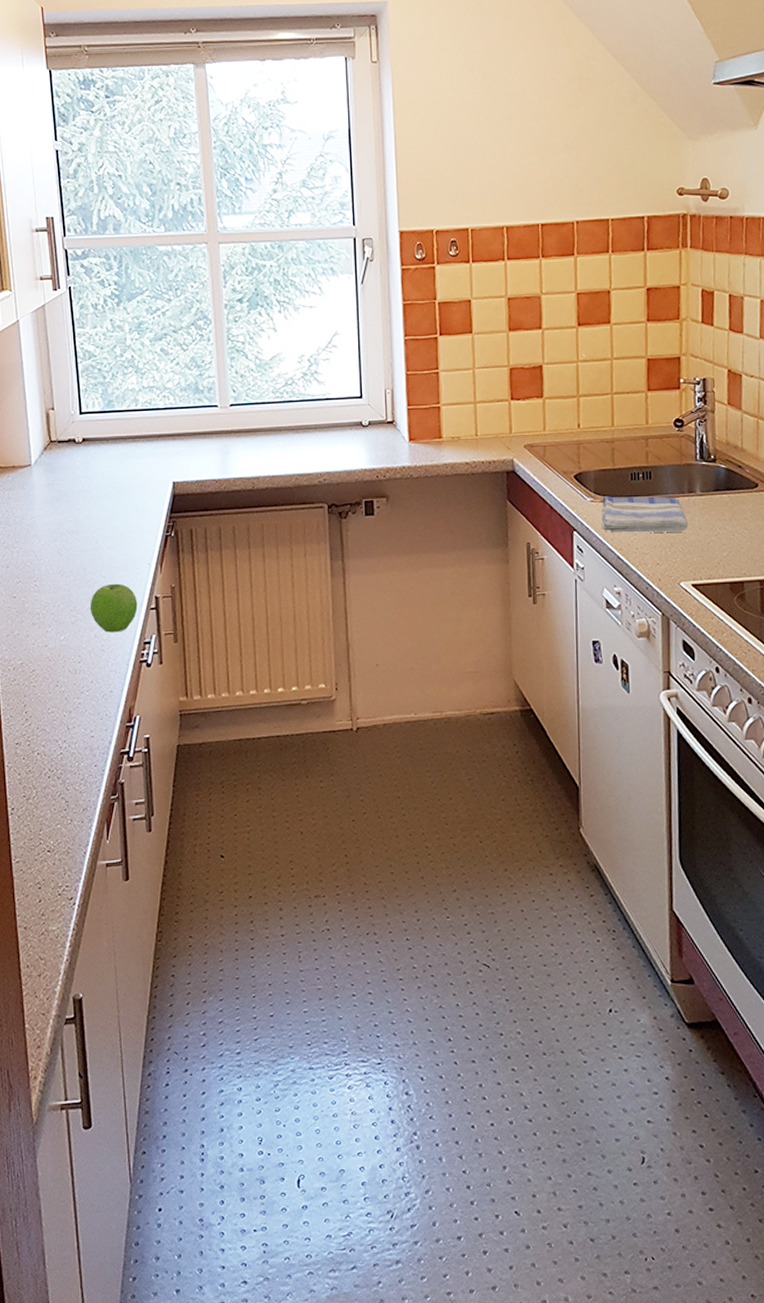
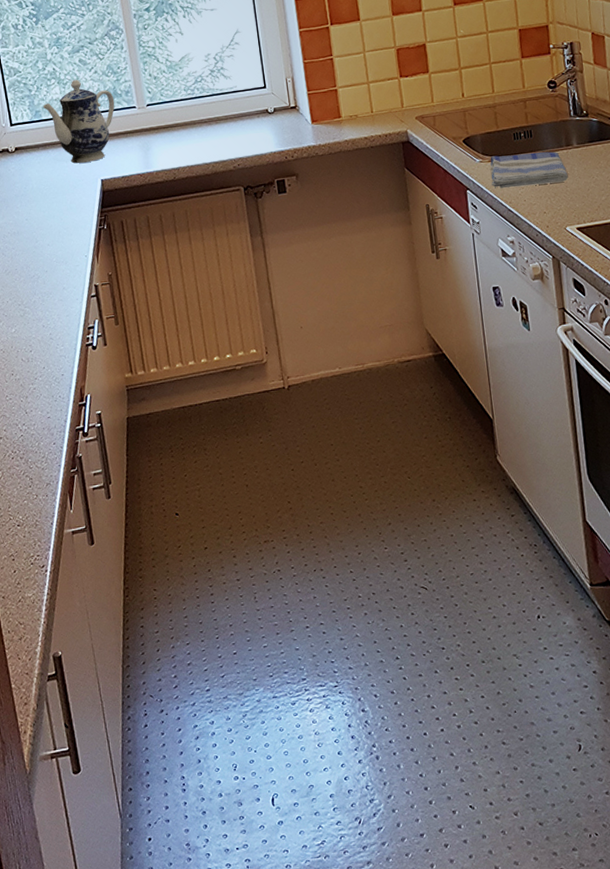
fruit: present [90,583,138,633] -> none [35,276,80,322]
teapot: none [116,370,195,462] -> present [43,79,115,164]

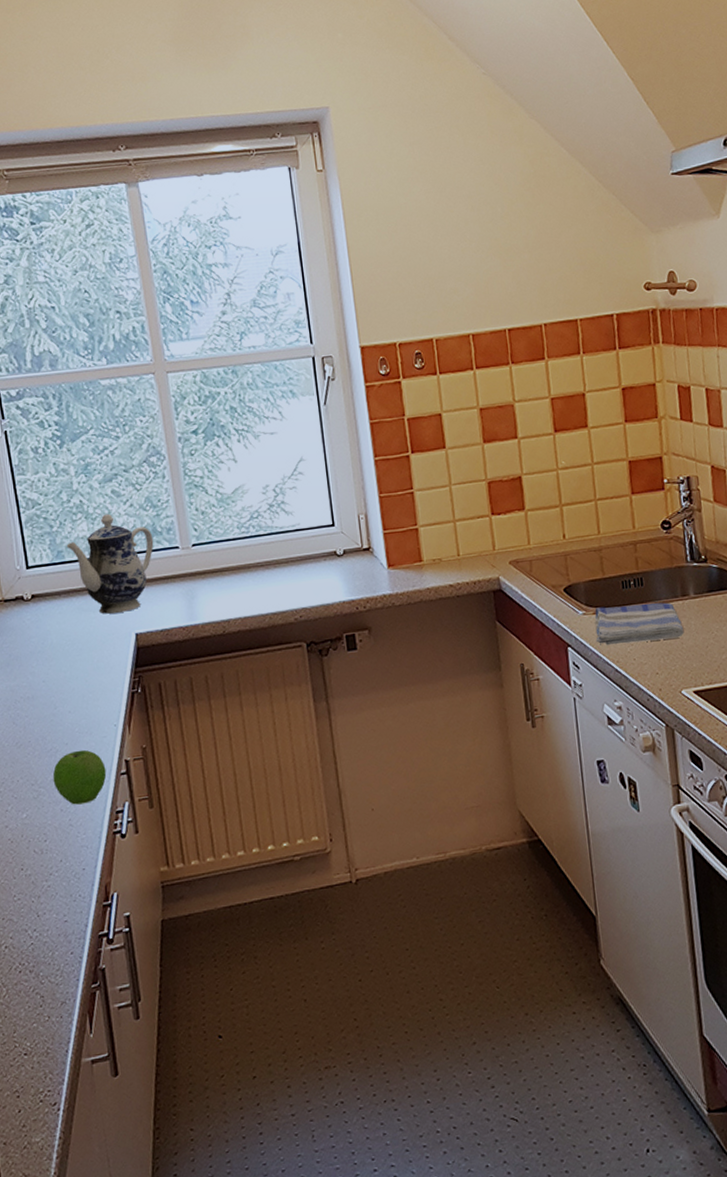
fruit: none [35,276,80,322] -> present [52,749,107,805]

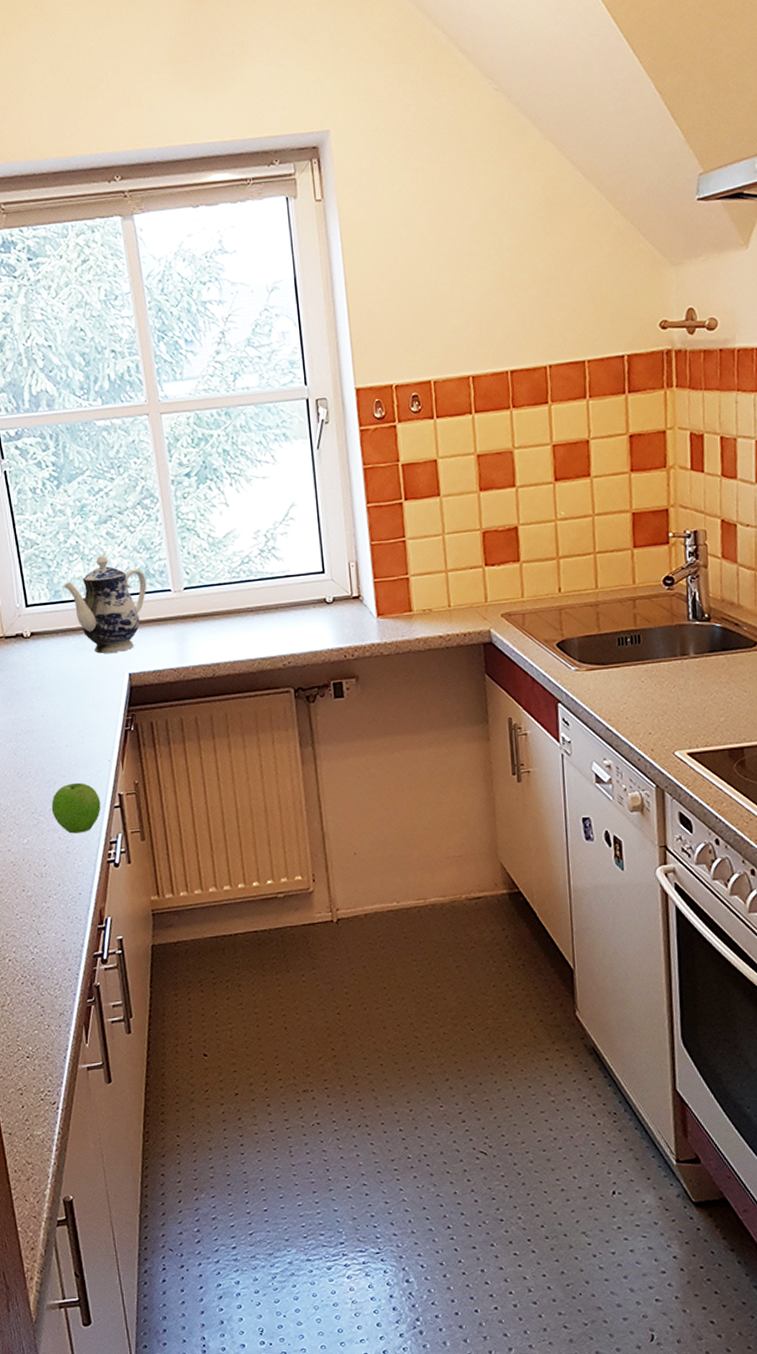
dish towel: present [595,602,684,646] -> none [587,661,681,703]

